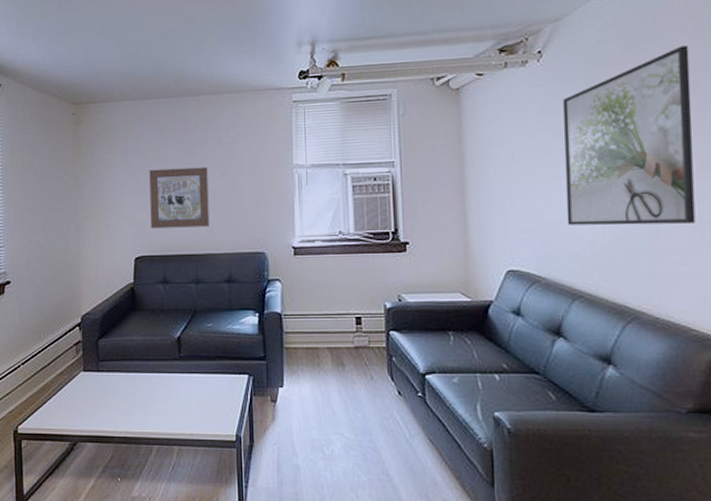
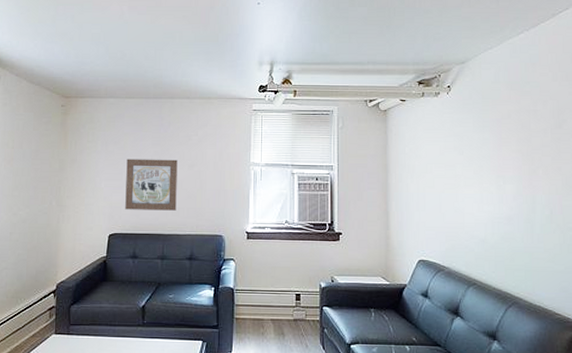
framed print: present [563,45,696,226] -> none [465,91,561,230]

